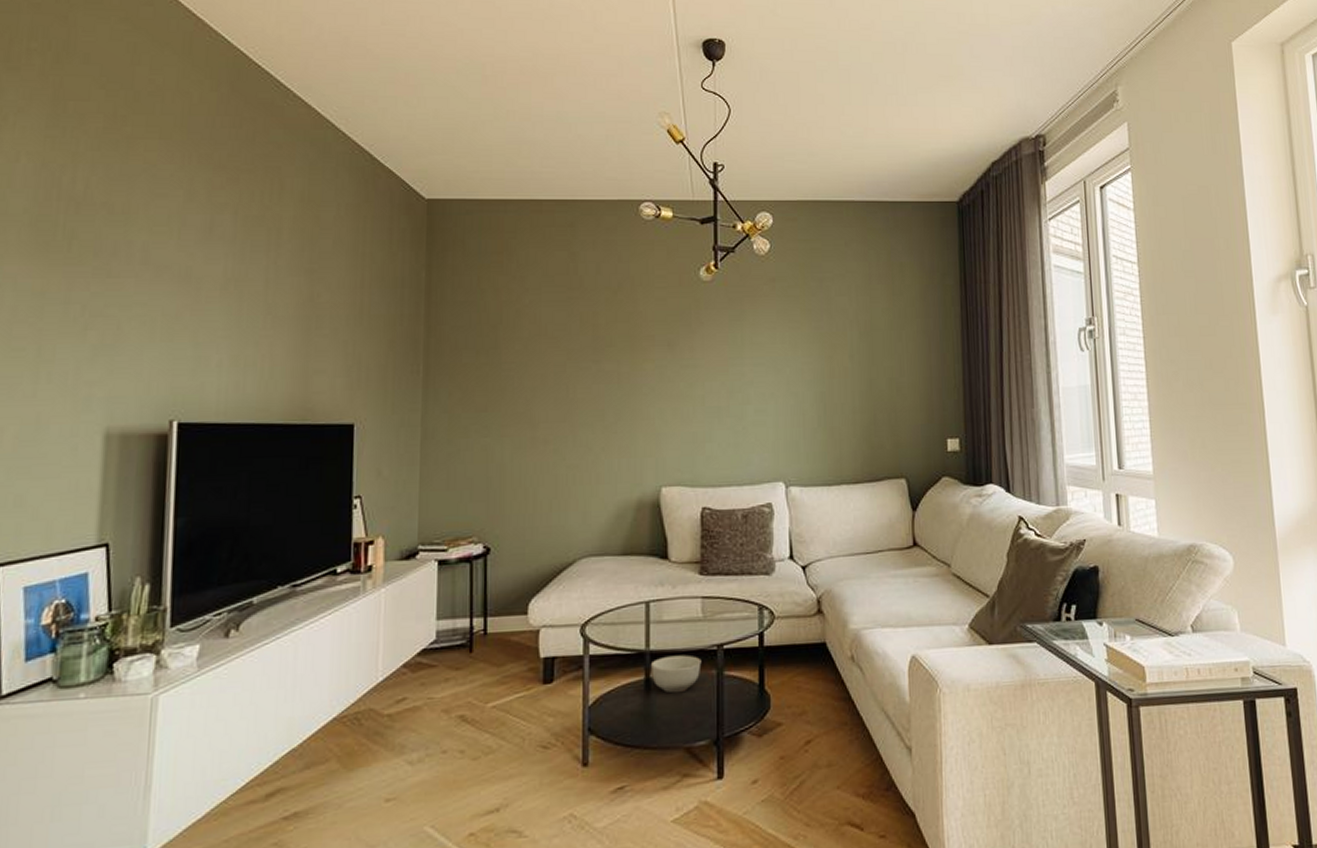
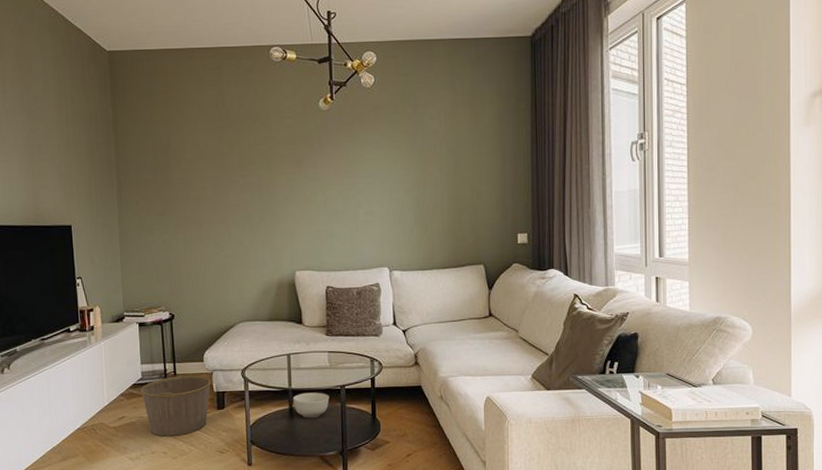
basket: none [433,630,536,727] -> present [141,372,211,437]

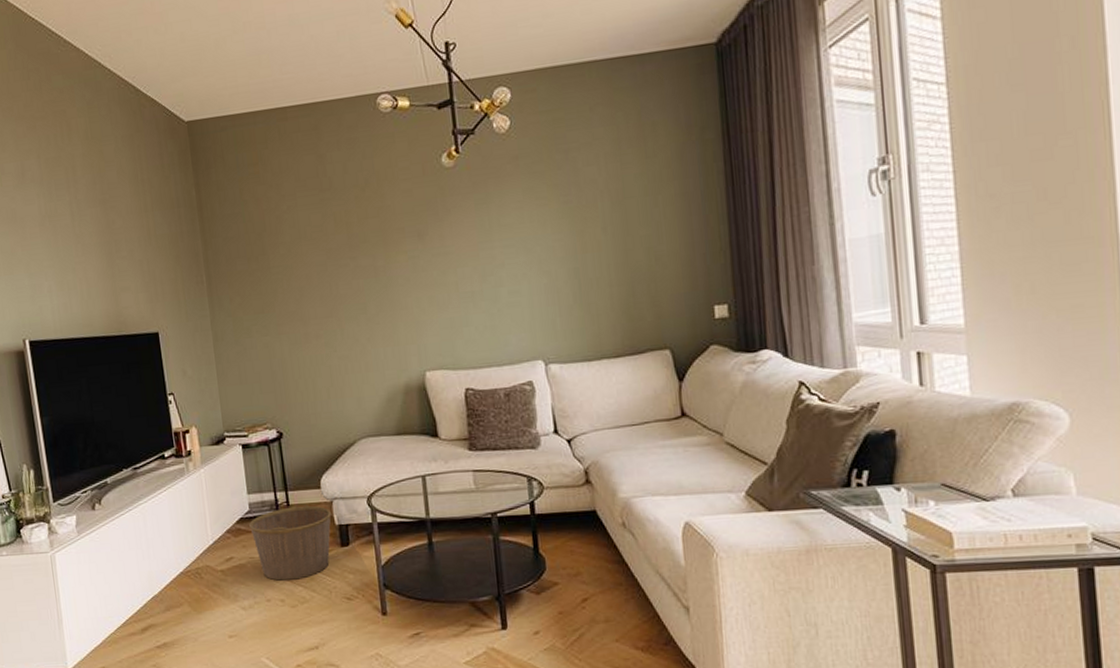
bowl: present [292,392,330,419] -> none [431,522,479,556]

